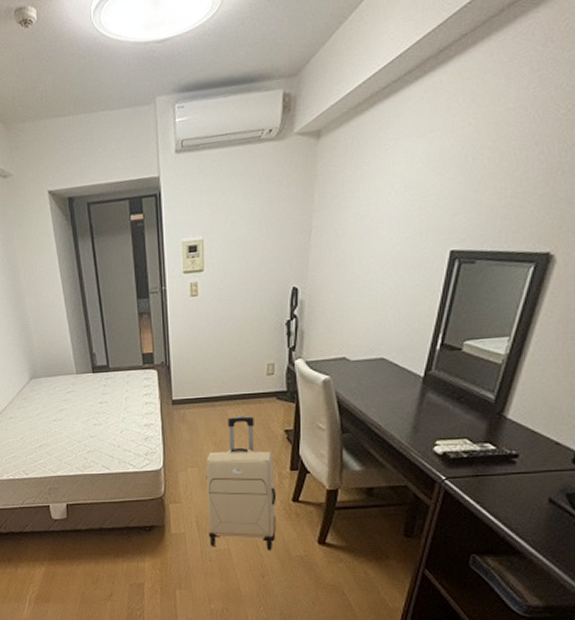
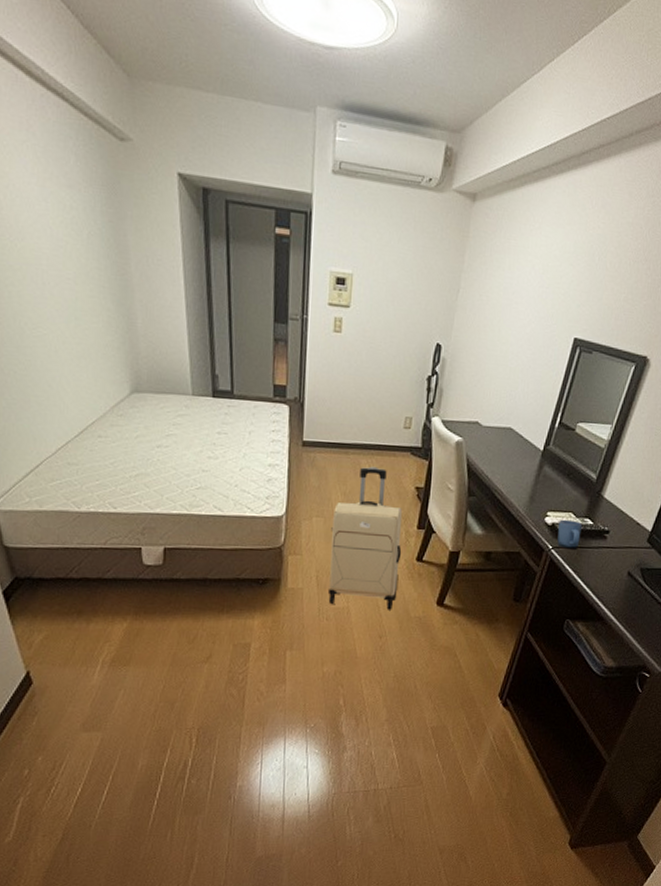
mug: none [452,446,481,480] -> present [557,519,582,551]

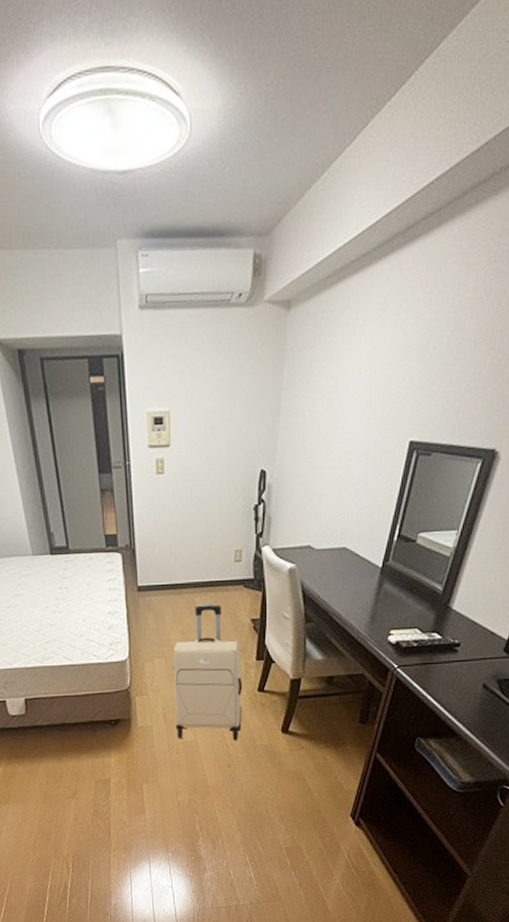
mug: present [557,519,582,551] -> none [403,636,429,668]

